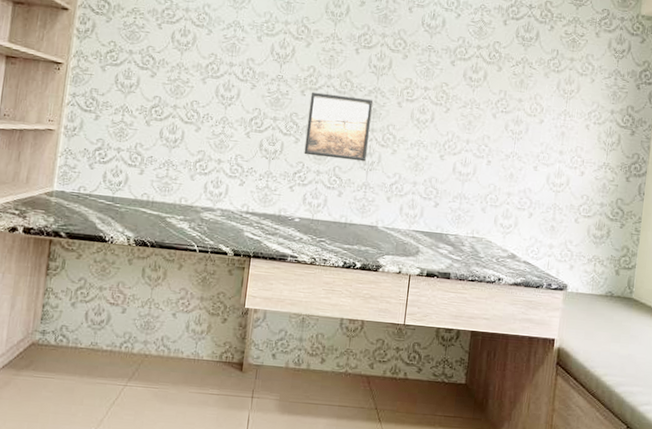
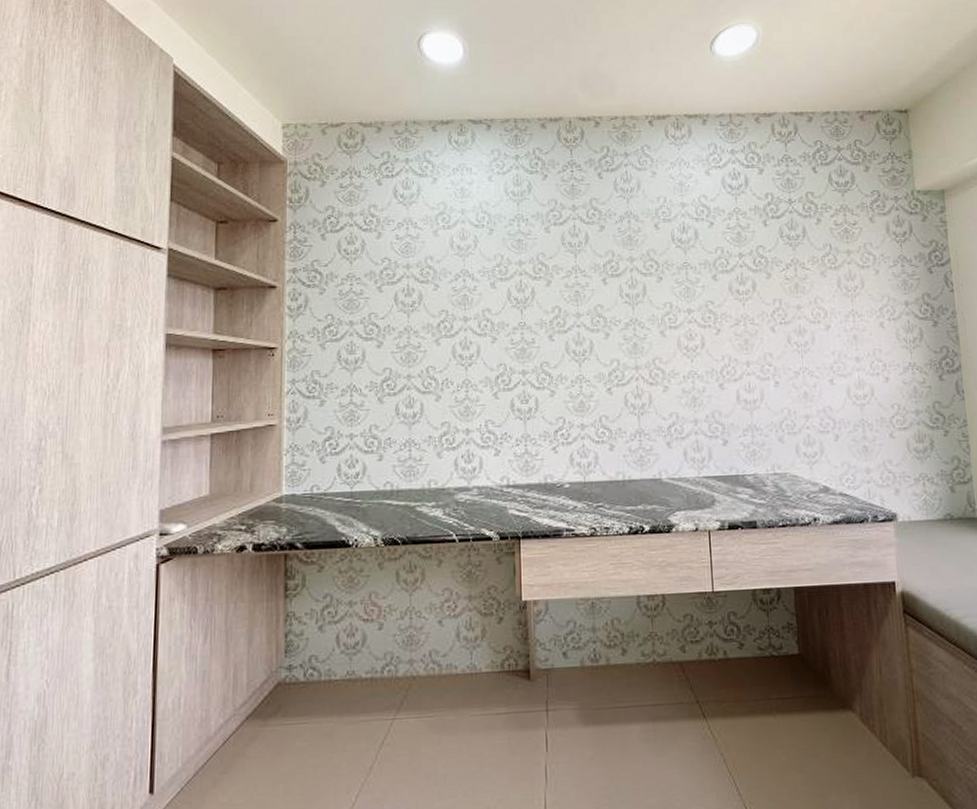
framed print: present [304,91,374,162] -> none [560,332,636,408]

